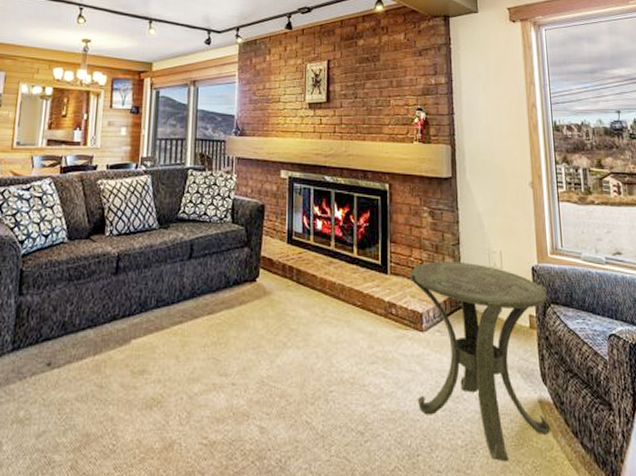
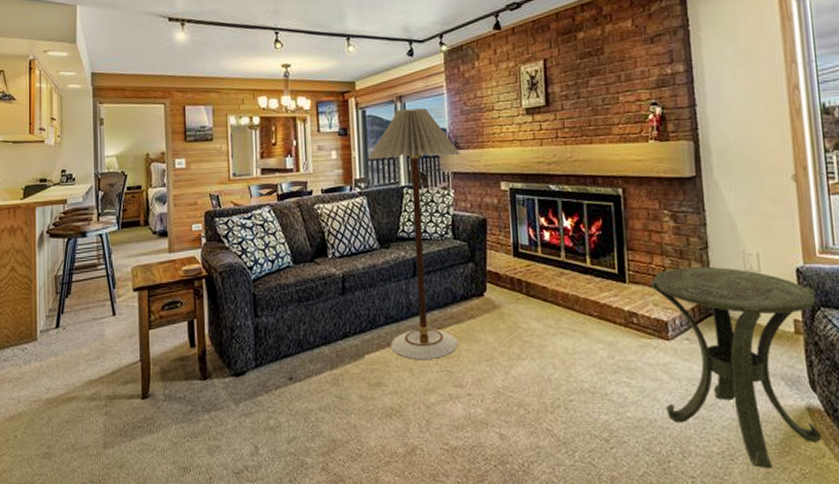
floor lamp: none [157,93,246,347] -> present [368,108,461,360]

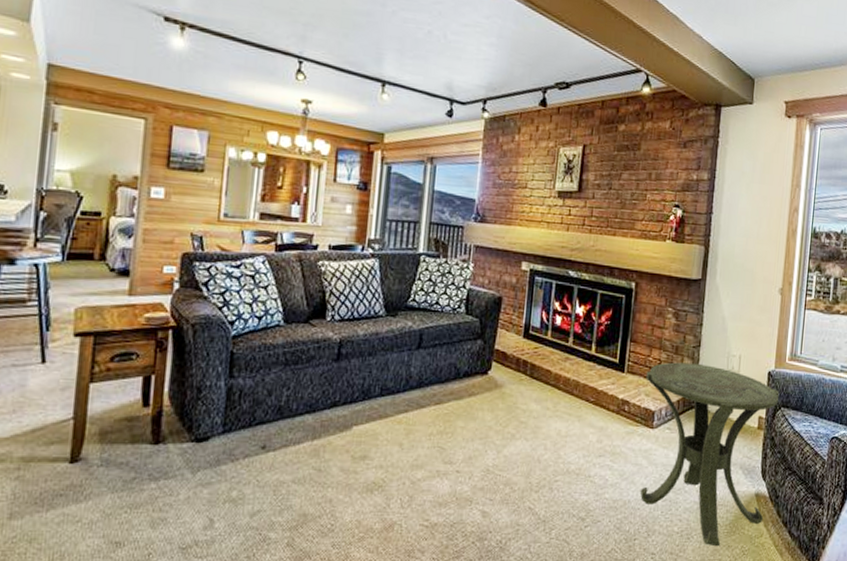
floor lamp: present [368,108,461,360] -> none [382,172,487,435]

